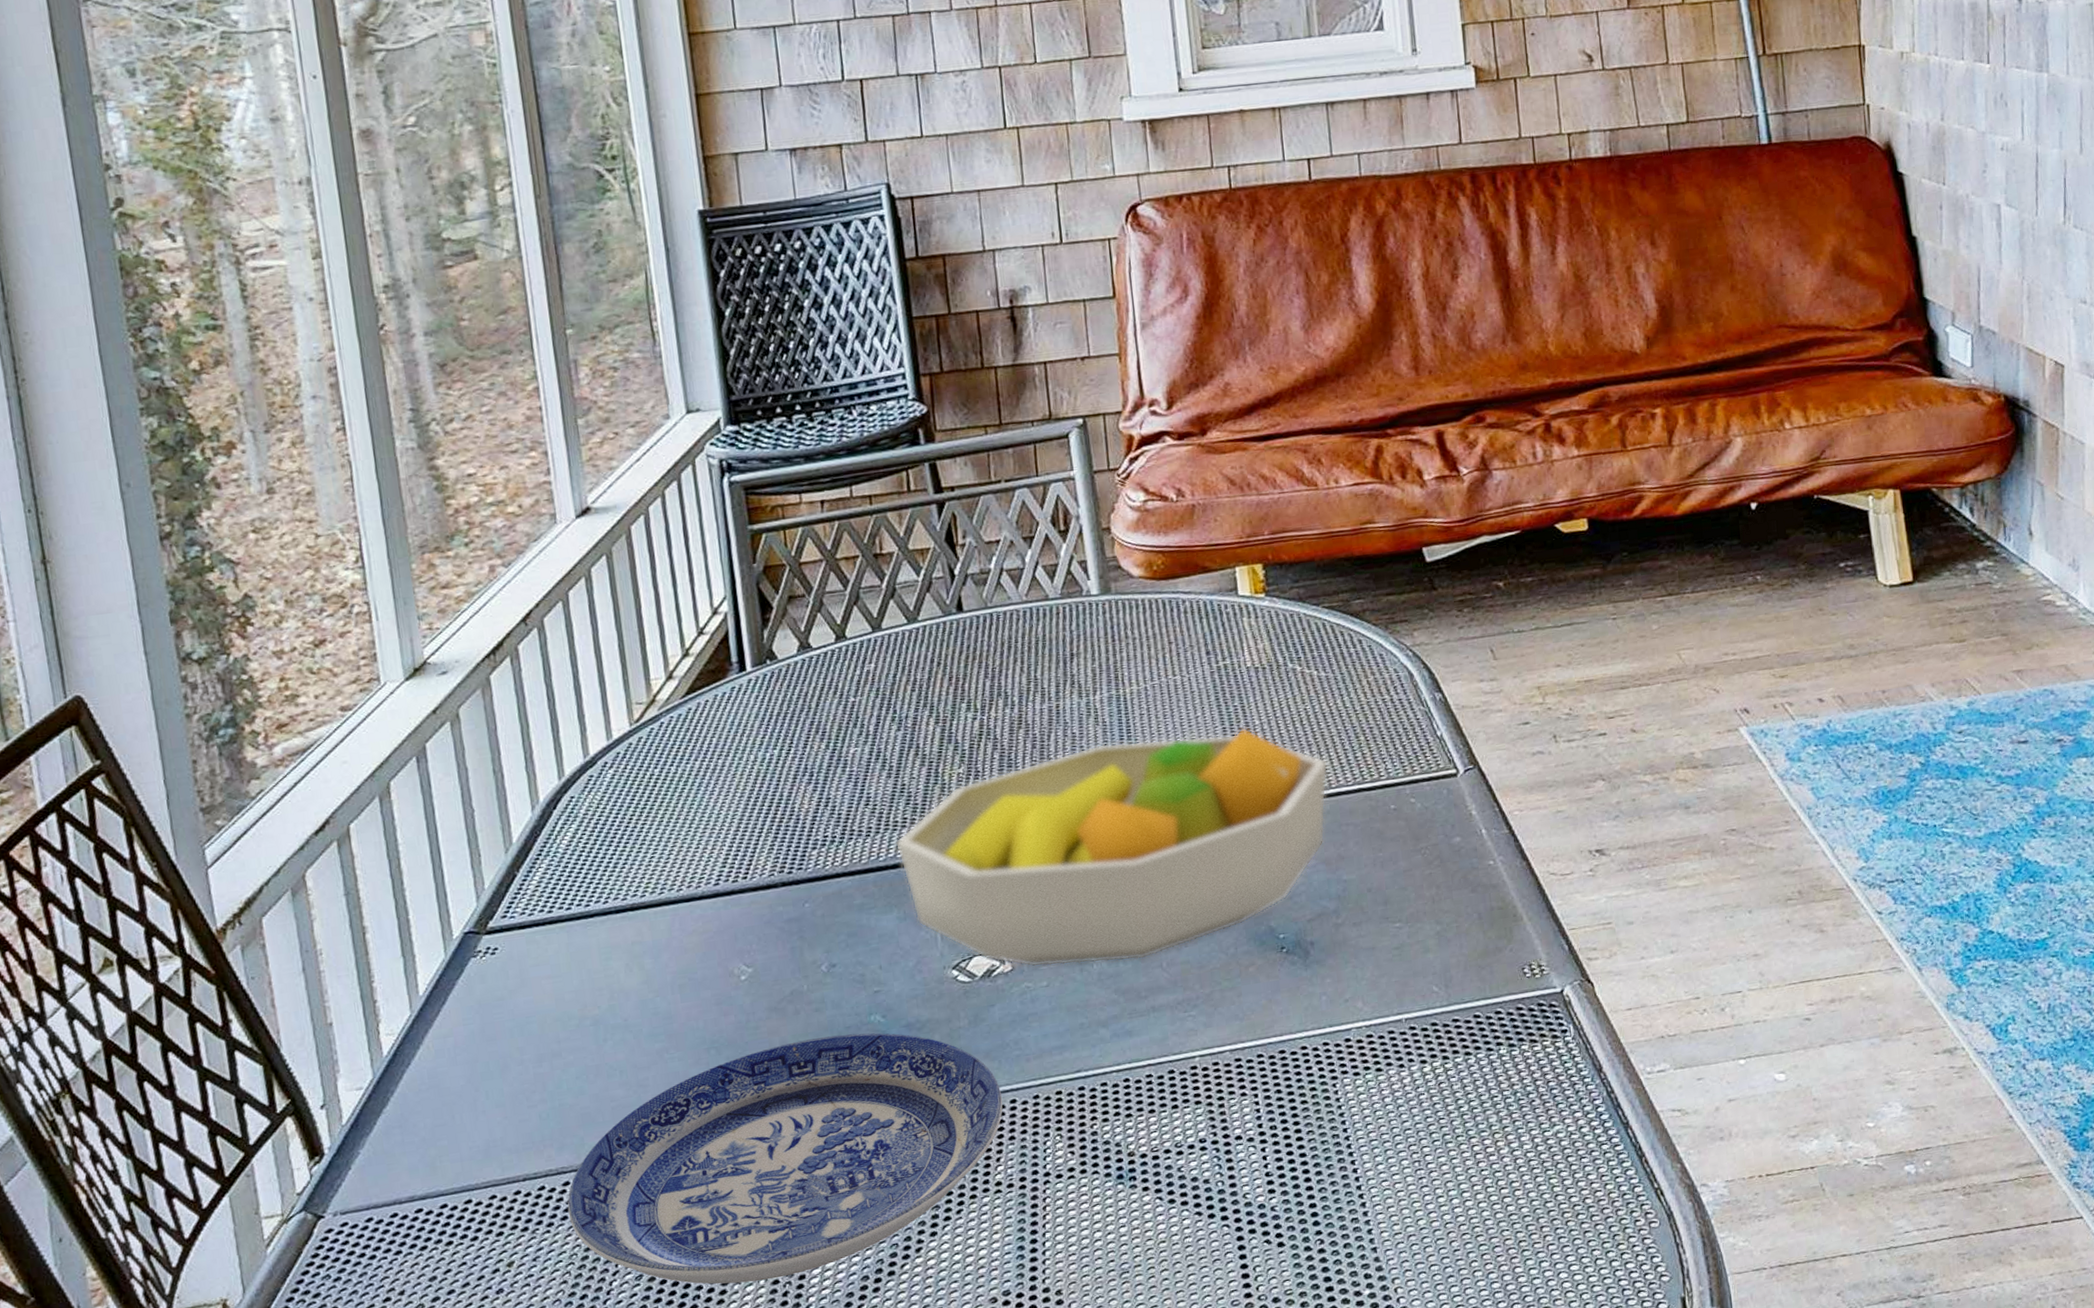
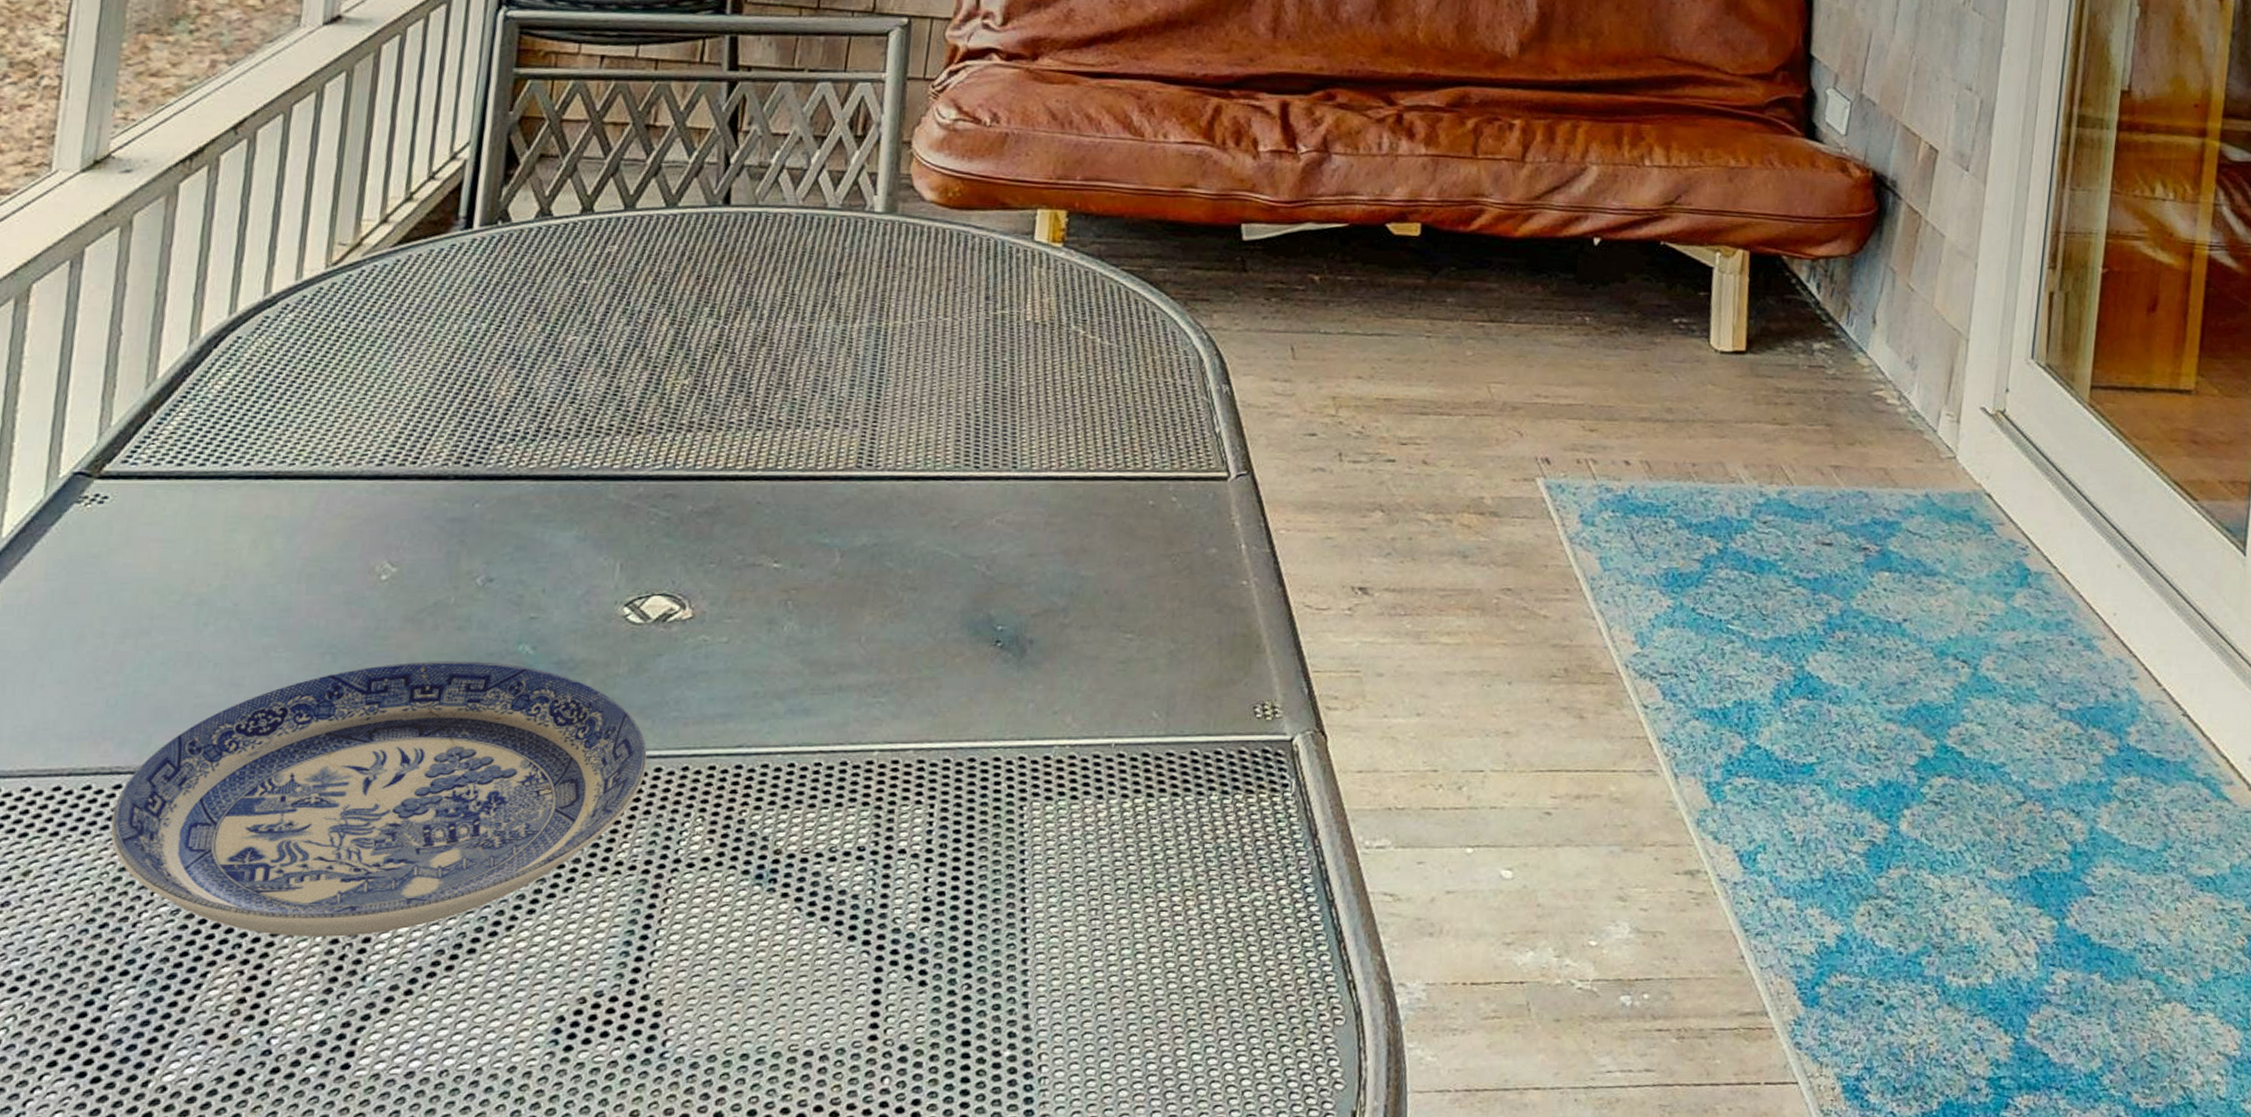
fruit bowl: present [895,727,1329,968] -> none [592,378,1092,630]

